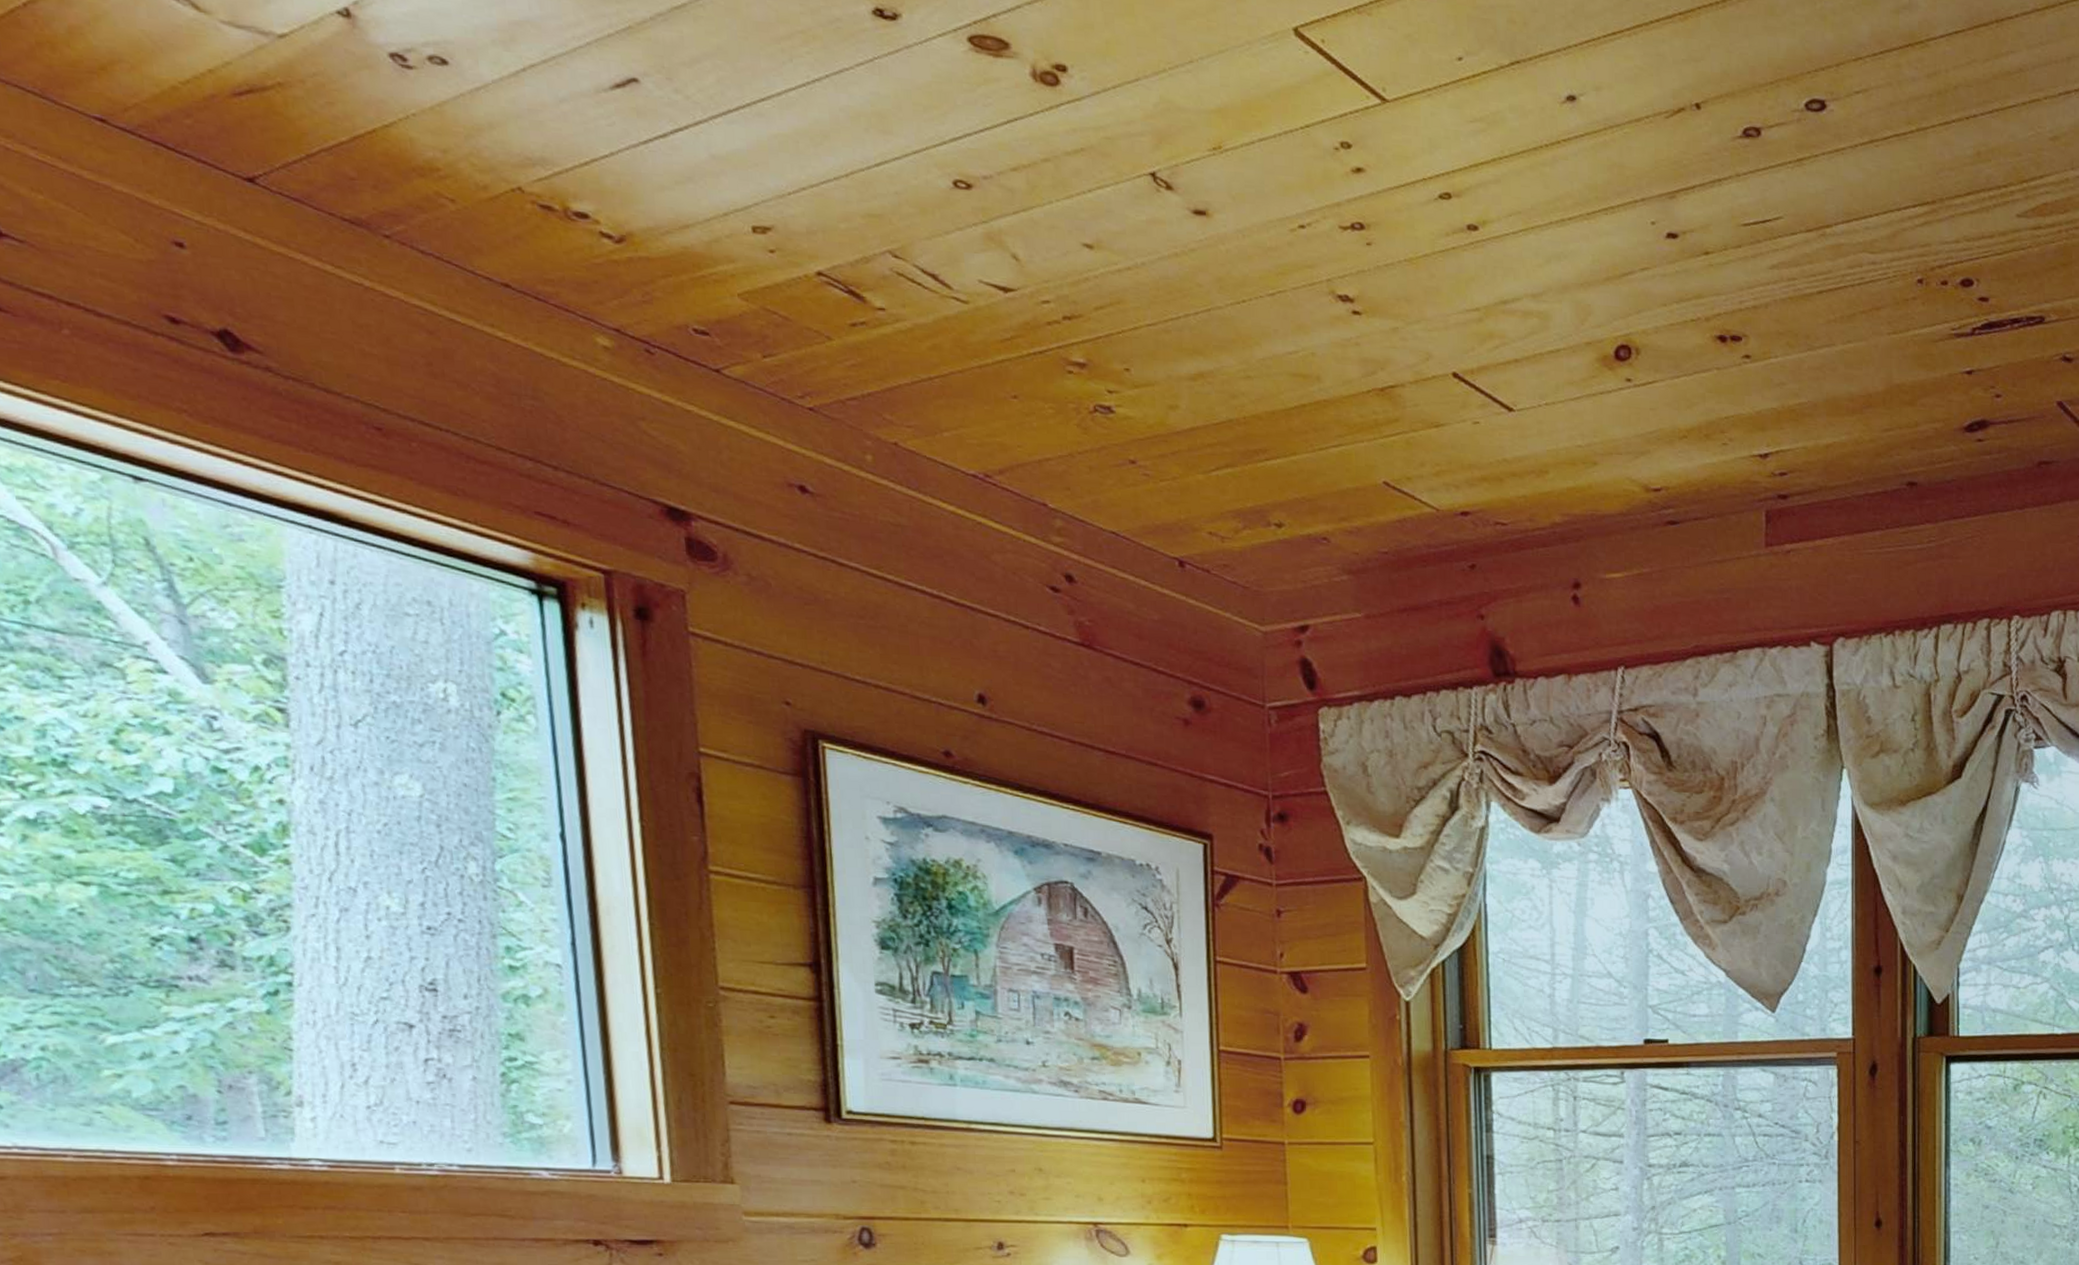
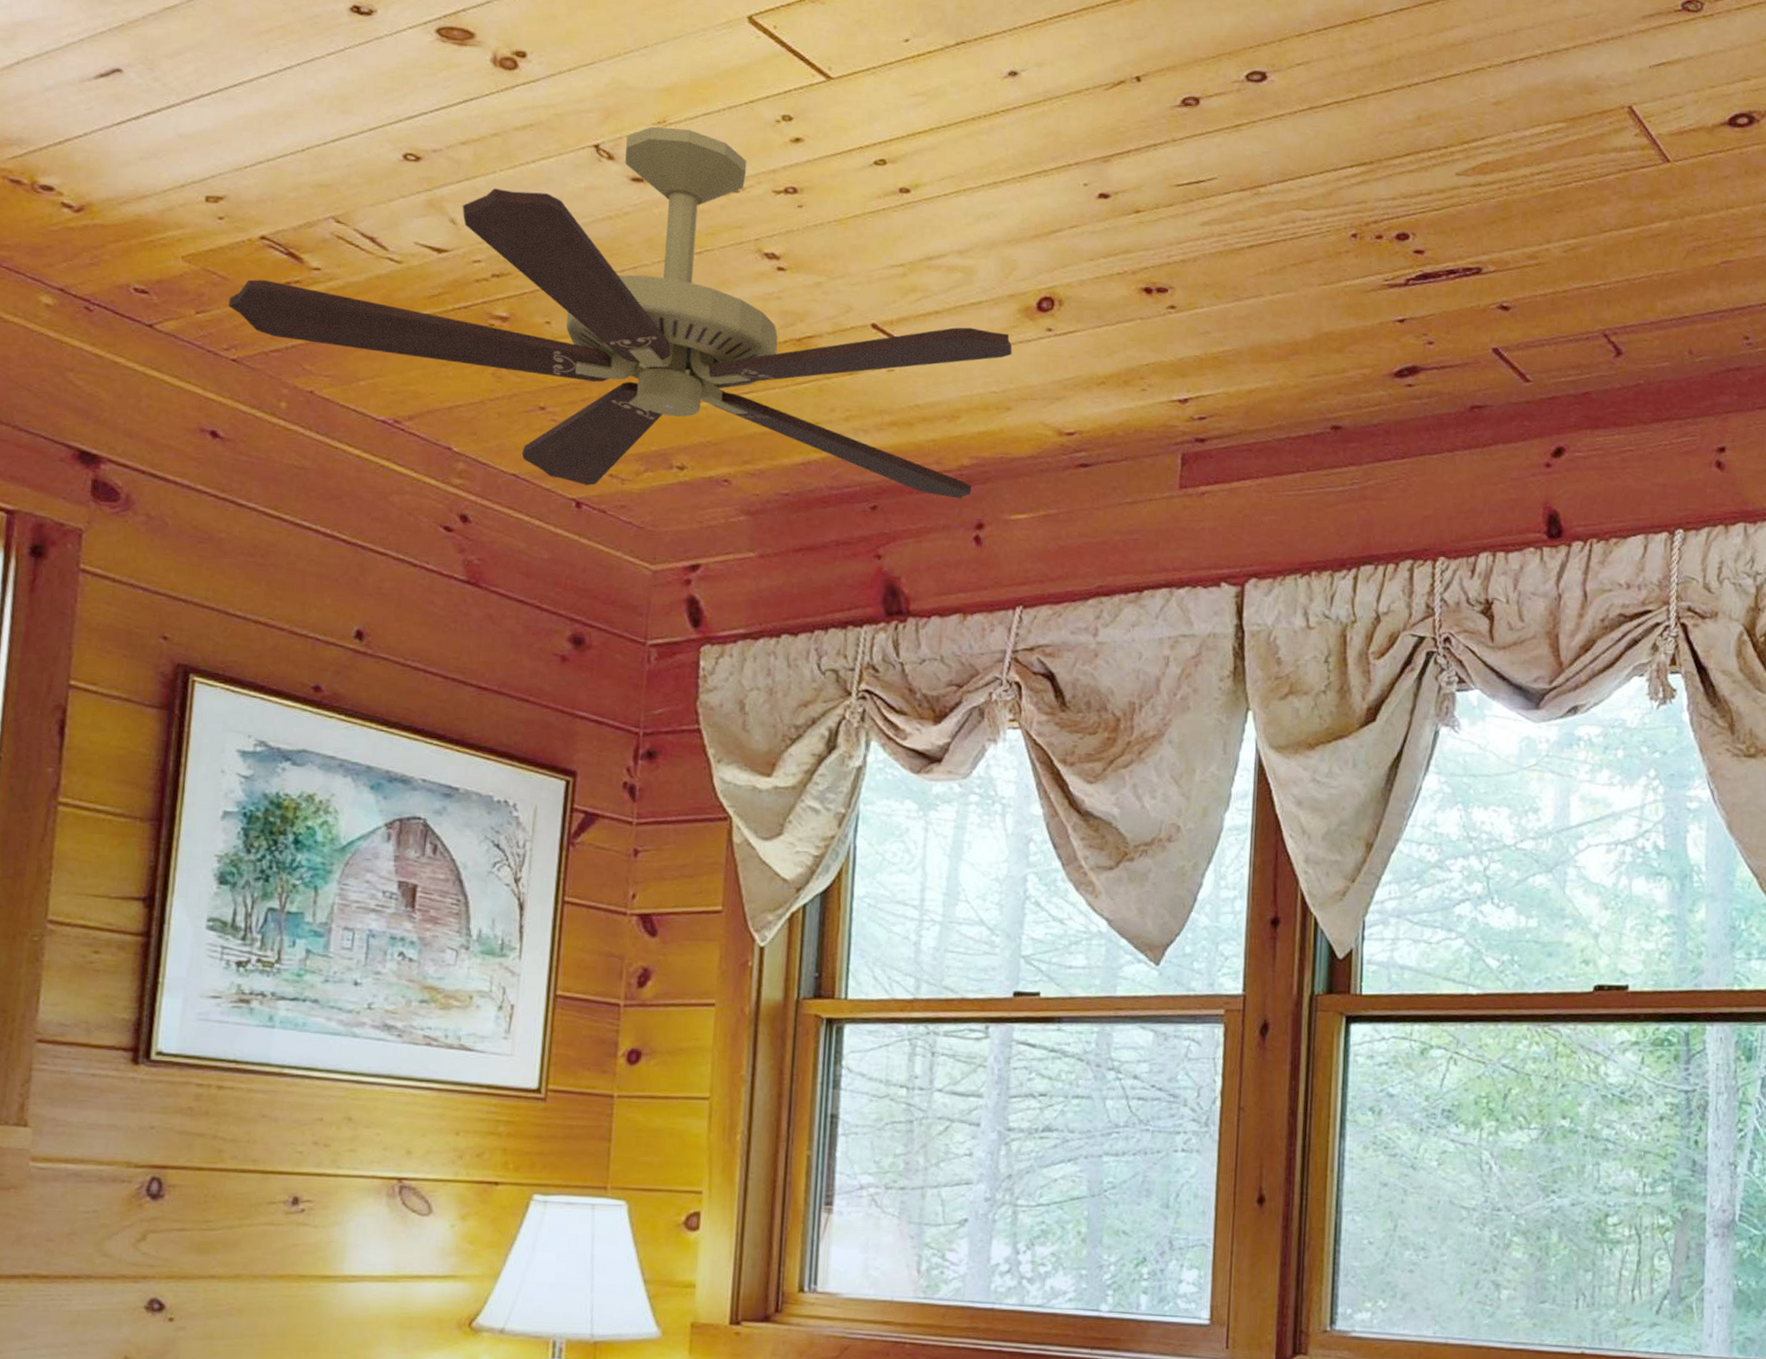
ceiling fan: none [795,153,1594,558] -> present [229,127,1013,499]

